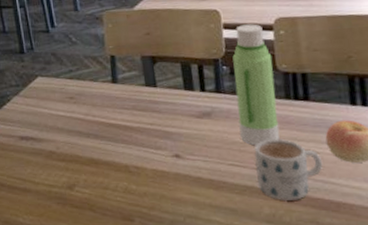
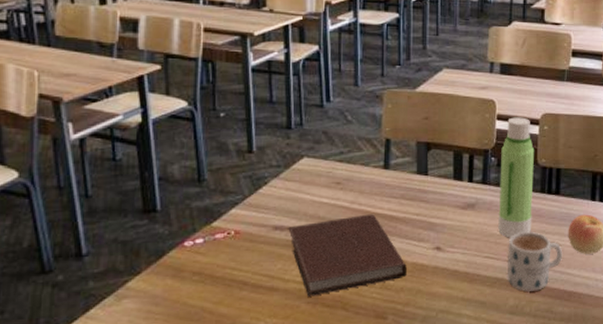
notebook: none [32,124,148,198] -> present [288,214,407,297]

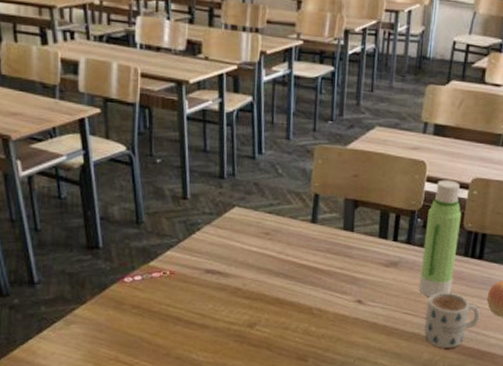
notebook: present [288,214,407,297] -> none [219,264,329,336]

